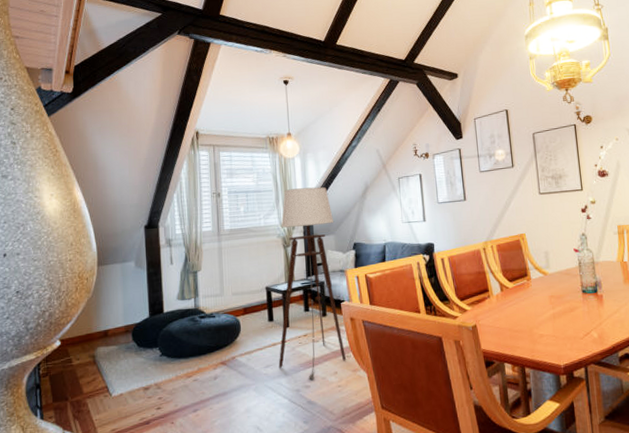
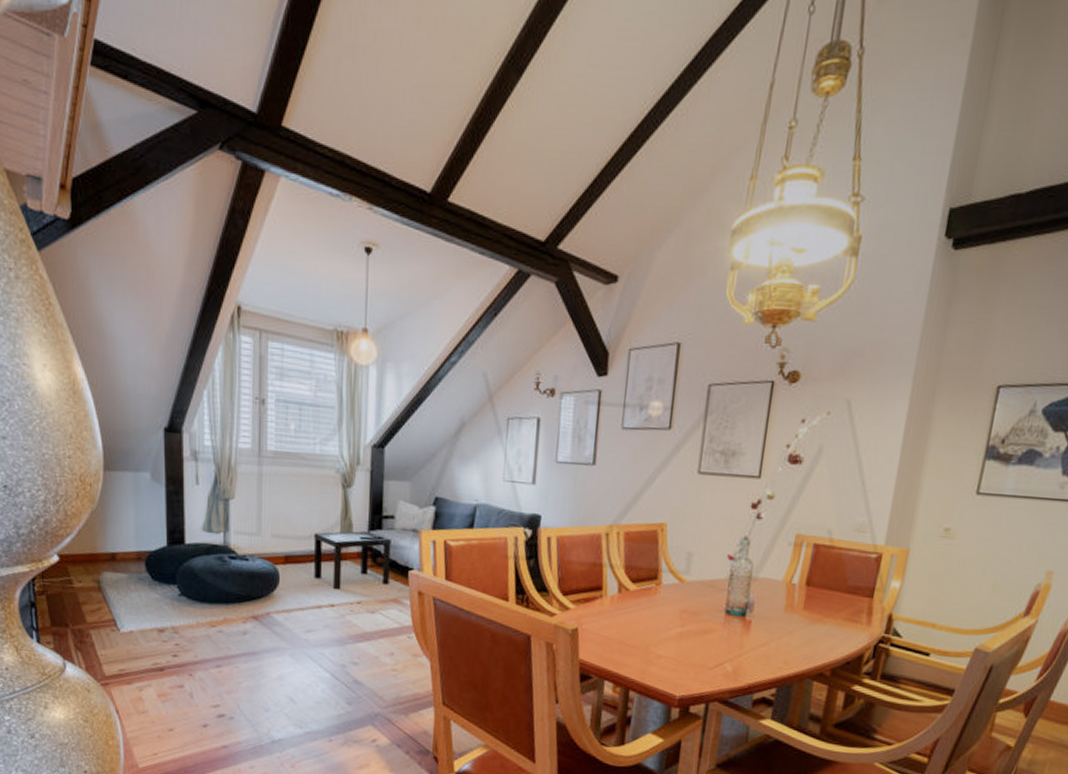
floor lamp: present [278,186,346,380] -> none [322,409,413,656]

